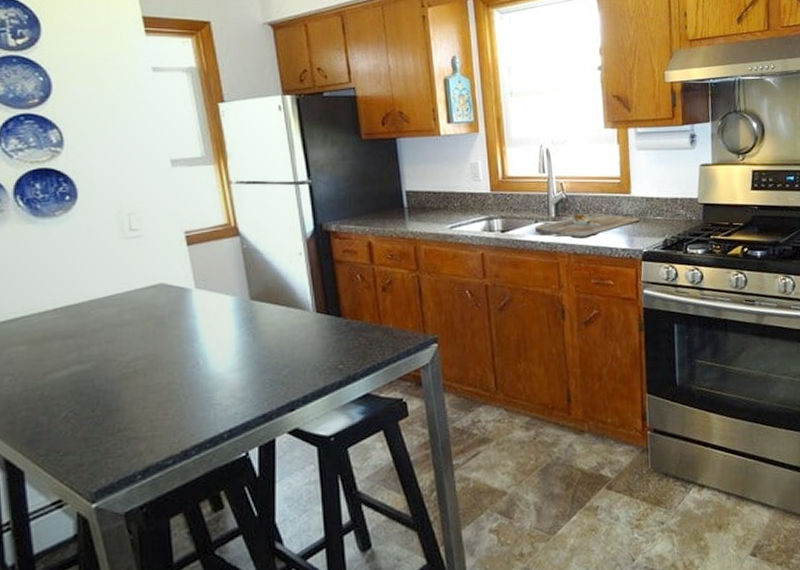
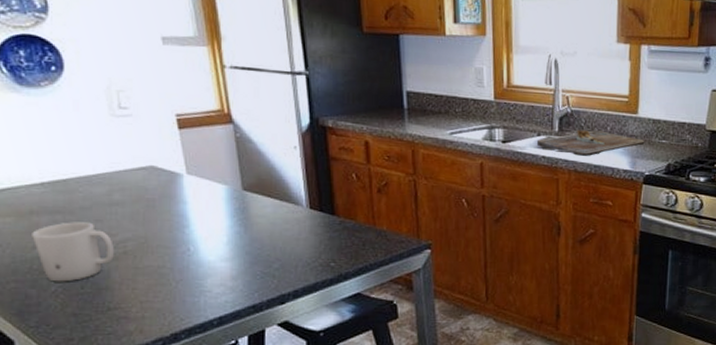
mug: none [44,344,126,408] -> present [32,222,115,282]

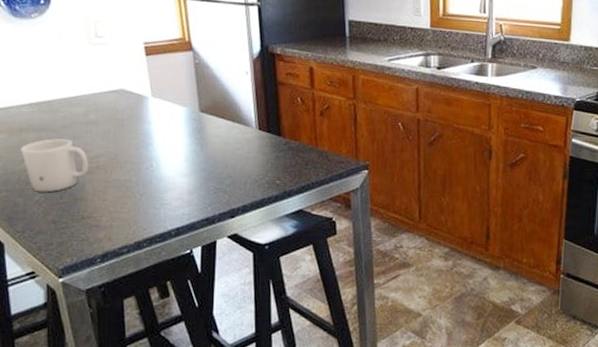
cutting board: present [537,129,645,156] -> none [471,56,576,82]

